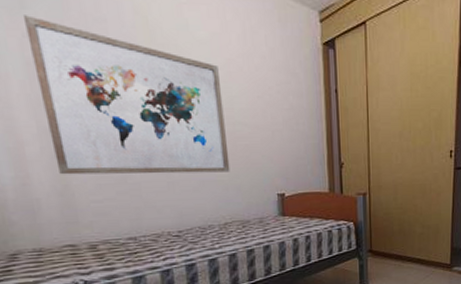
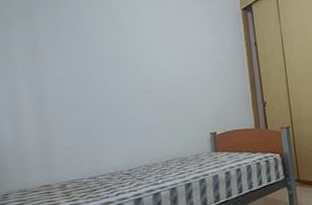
wall art: present [24,15,230,175] -> none [30,19,171,130]

